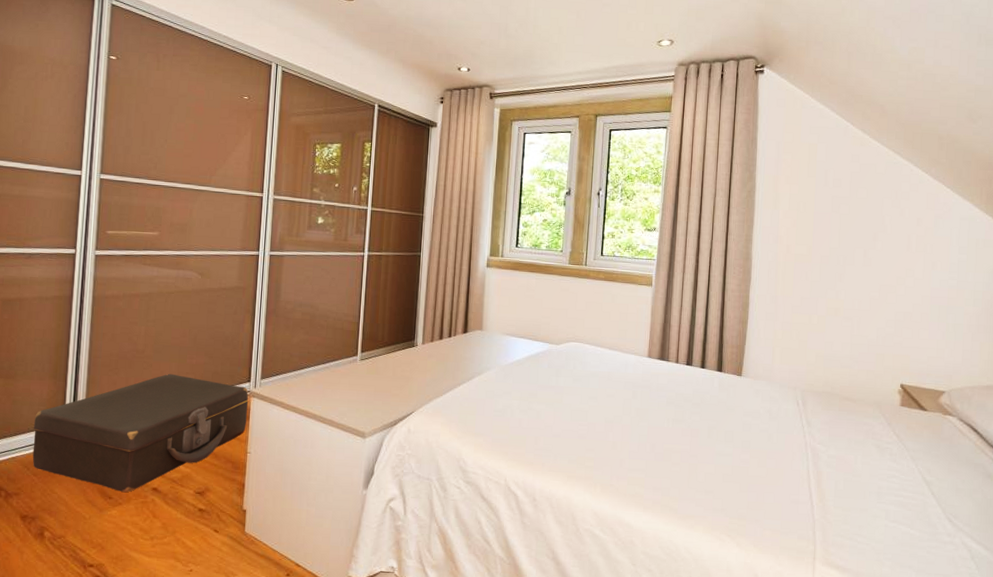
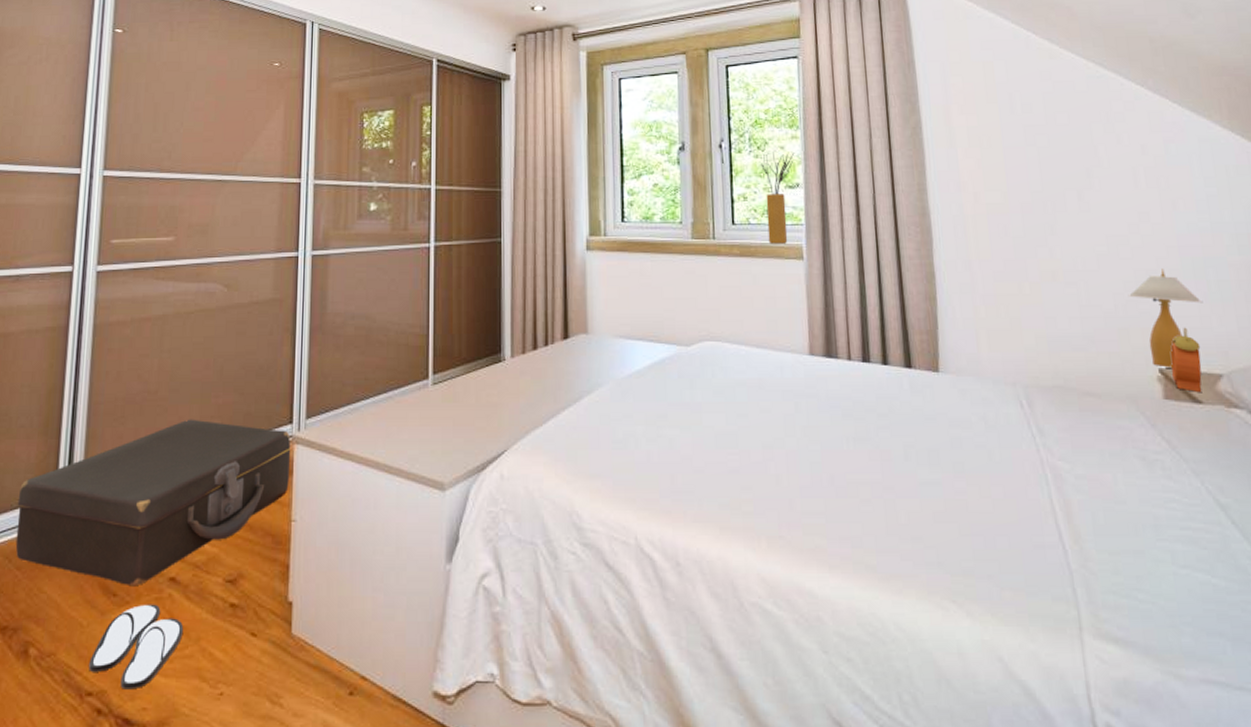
slippers: none [91,505,163,564] -> present [89,604,184,690]
vase: none [627,201,656,273] -> present [761,152,795,244]
table lamp: none [888,312,941,385] -> present [1128,269,1203,369]
alarm clock: none [909,356,933,404] -> present [1170,327,1202,393]

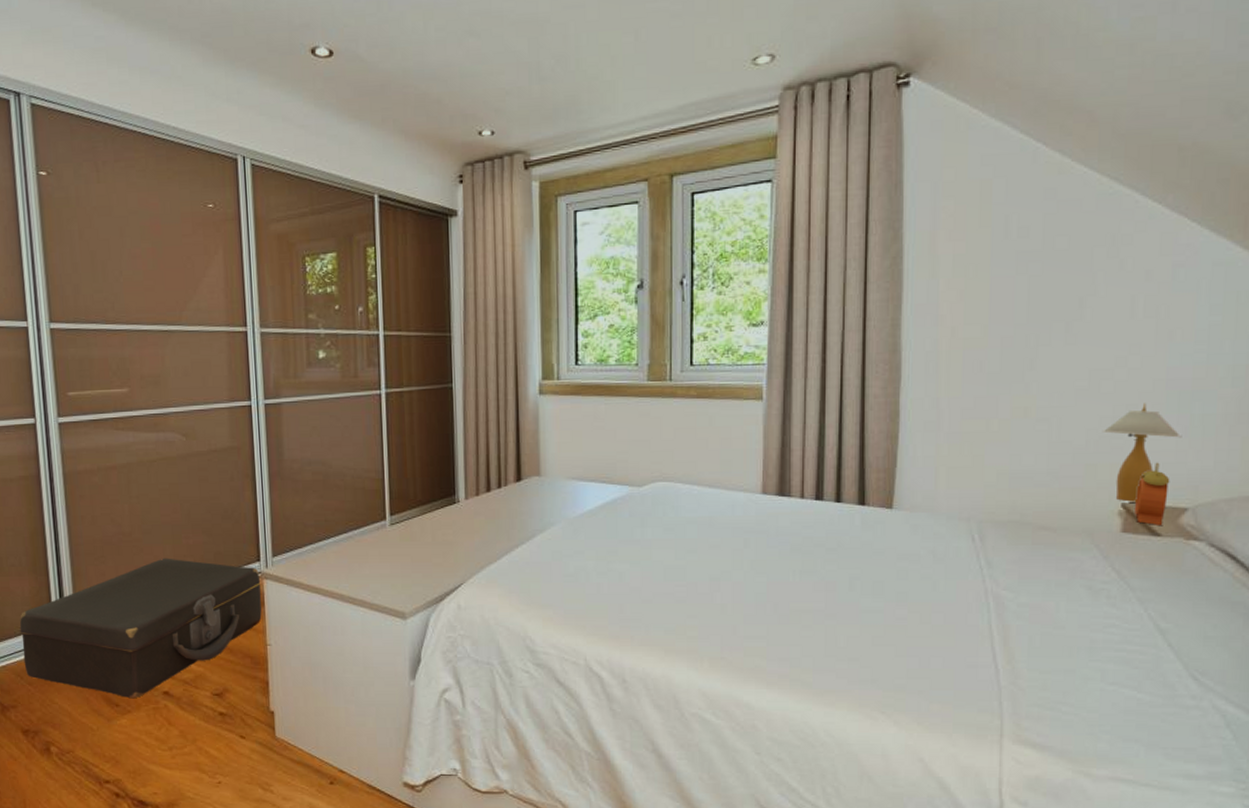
slippers: present [89,604,184,690] -> none [103,712,181,779]
vase: present [761,152,795,244] -> none [724,287,761,385]

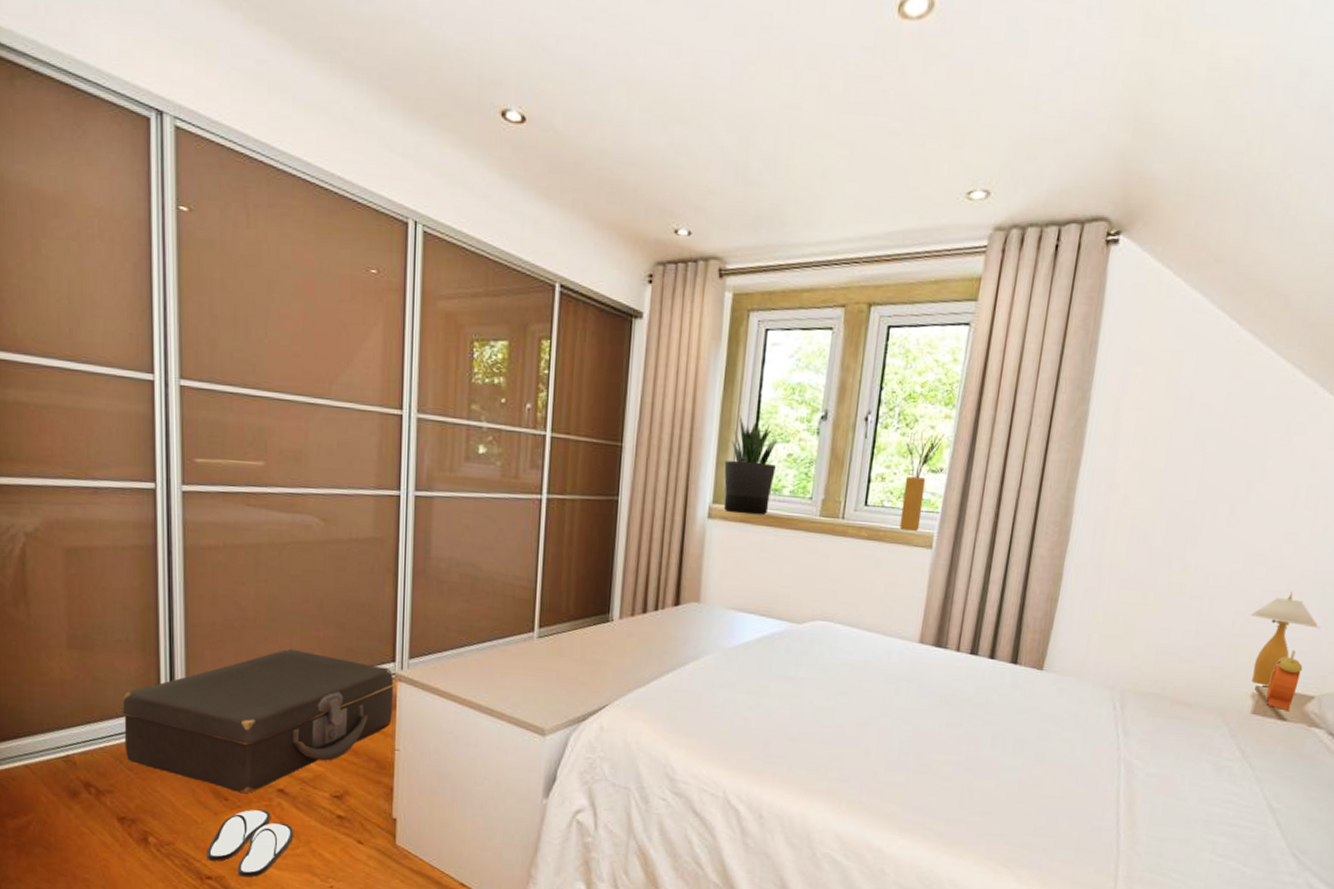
slippers: none [103,712,181,779] -> present [207,809,294,878]
planter: none [549,294,599,387] -> present [723,415,779,516]
vase: none [724,287,761,385] -> present [899,431,945,531]

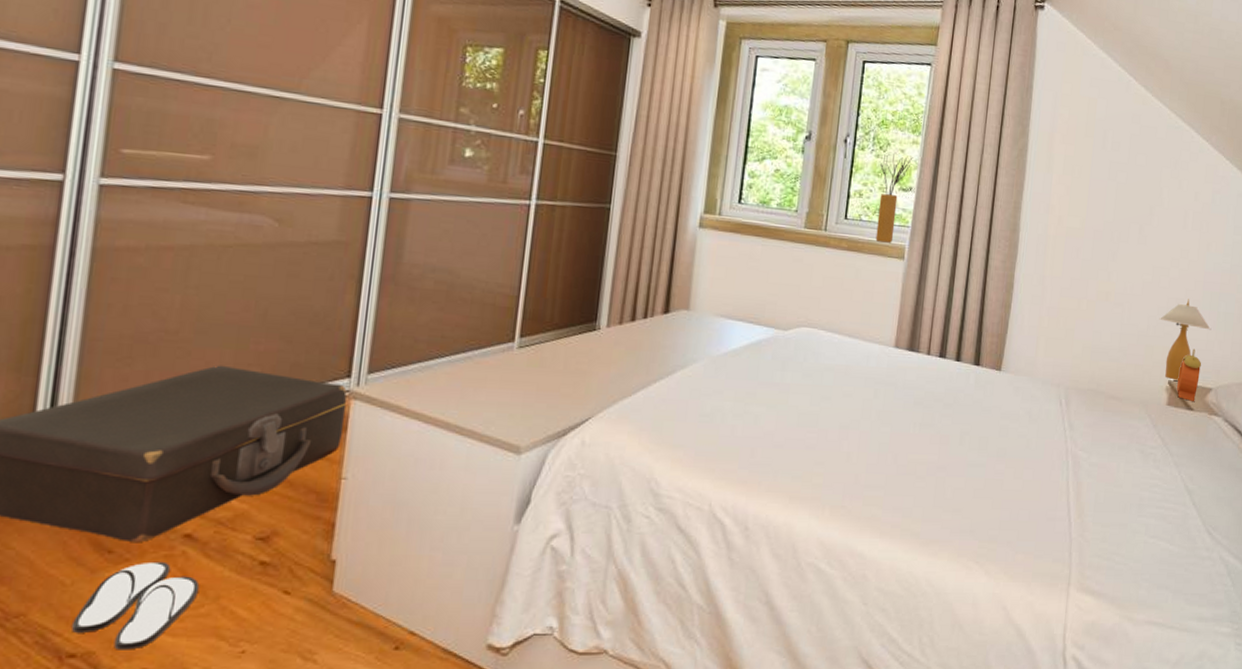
planter: present [723,415,779,516] -> none [714,132,767,226]

